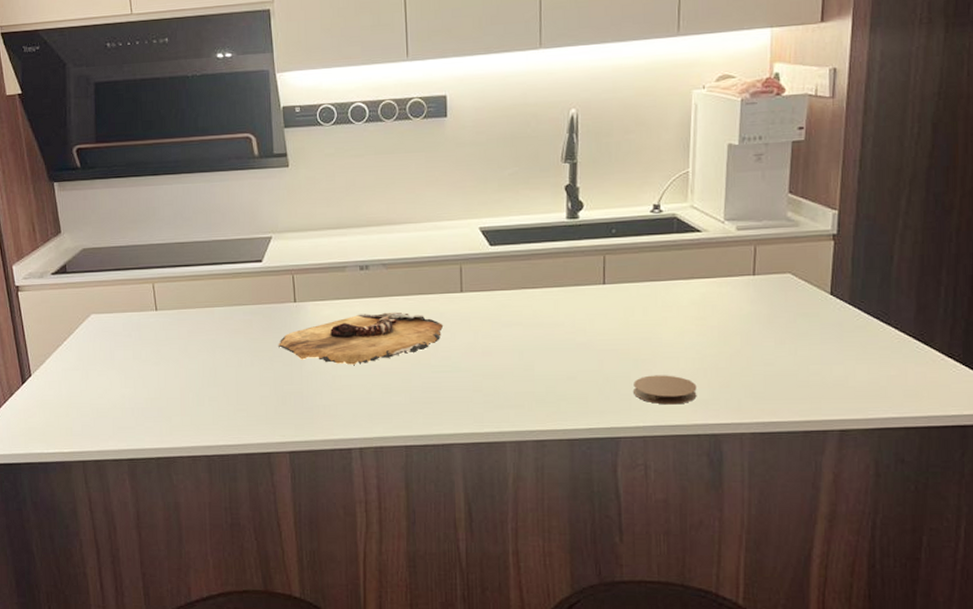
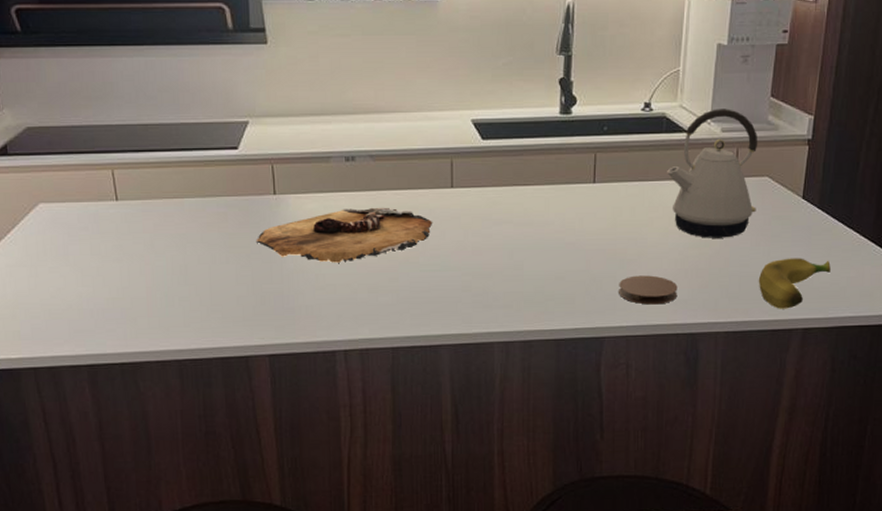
kettle: none [680,207,779,337] -> present [667,109,758,238]
banana: none [785,356,867,409] -> present [758,258,831,309]

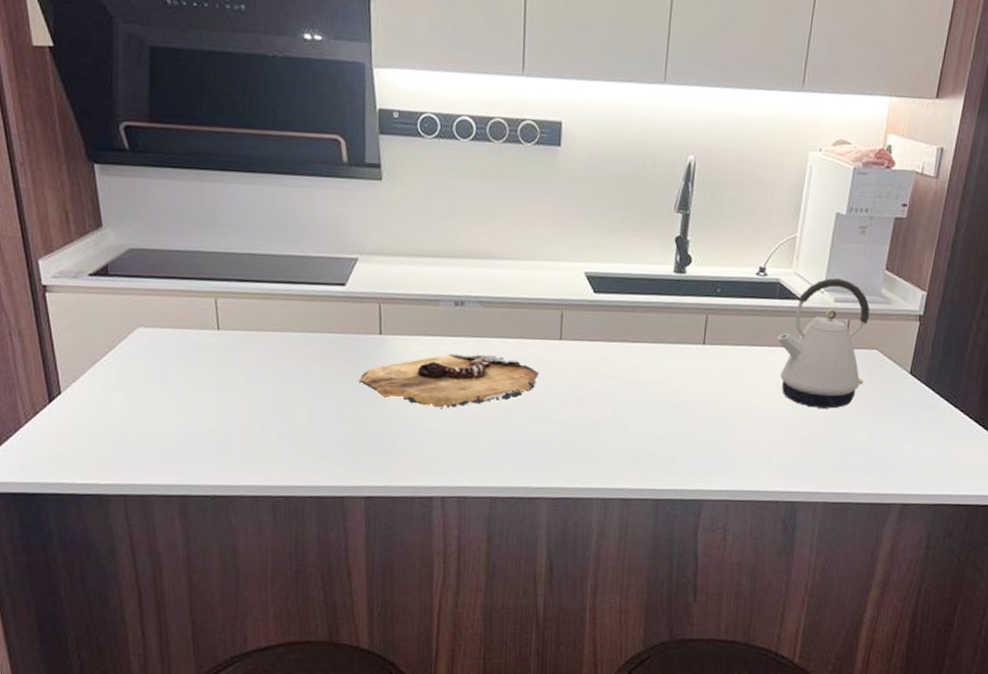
coaster: present [619,275,678,305] -> none [721,440,780,471]
banana: present [758,258,831,309] -> none [860,432,933,483]

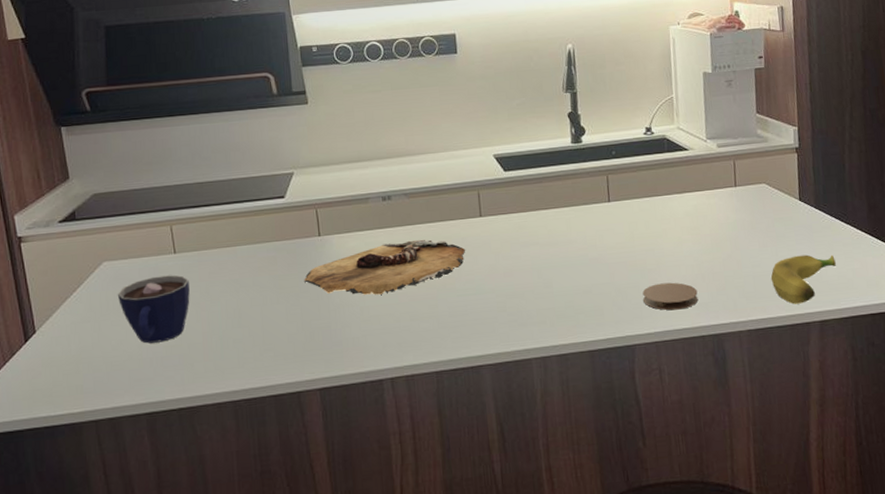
cup: none [152,352,232,424] -> present [117,275,190,344]
coaster: none [721,440,780,471] -> present [642,282,698,311]
kettle: present [777,278,870,409] -> none [673,127,759,244]
banana: none [860,432,933,483] -> present [770,254,836,304]

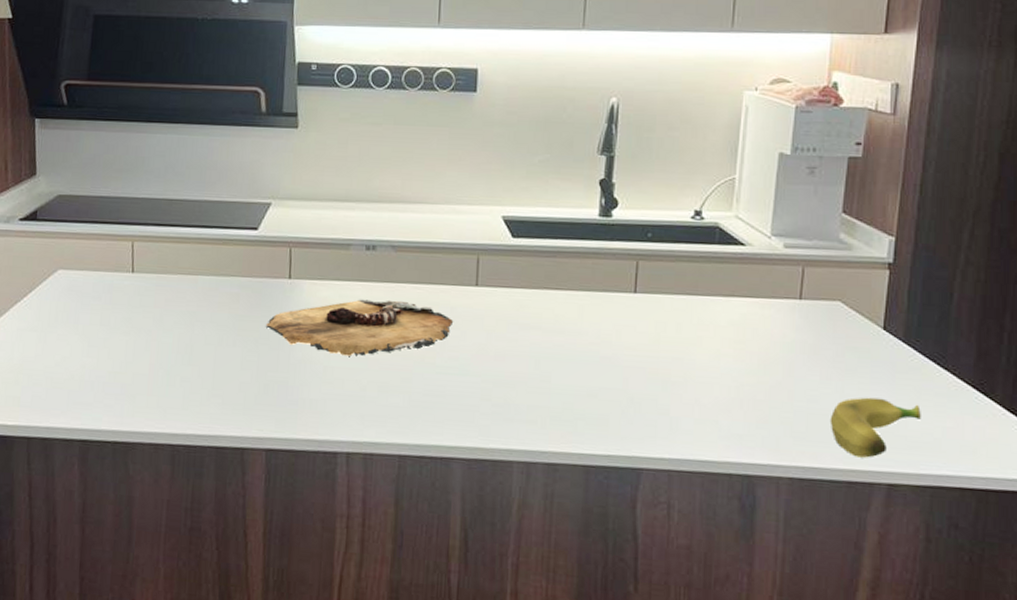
cup: present [117,275,190,344] -> none [67,294,143,367]
coaster: present [642,282,698,311] -> none [660,400,731,437]

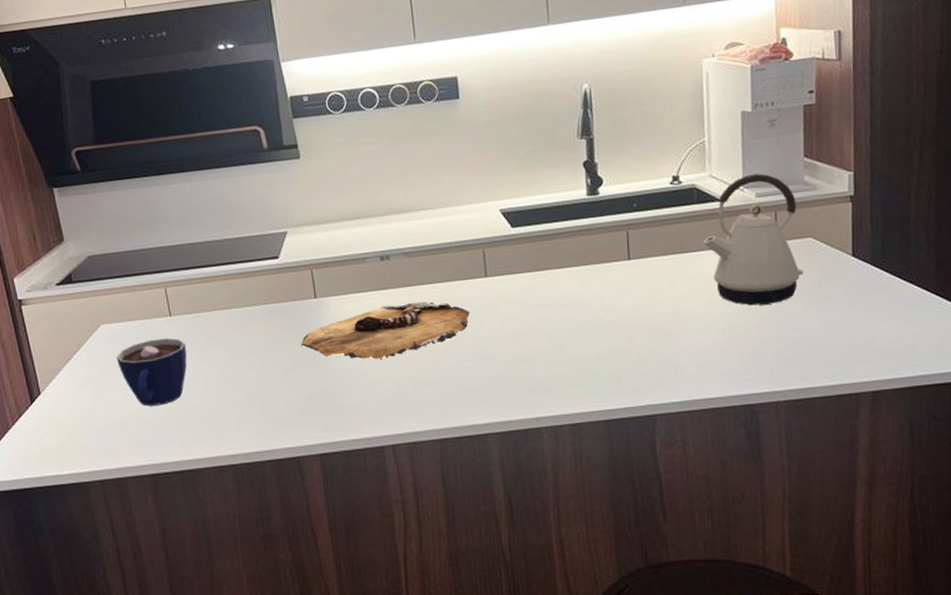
cup: none [67,294,143,367] -> present [116,338,187,406]
kettle: none [720,222,828,367] -> present [703,173,804,306]
banana: present [829,397,921,458] -> none [815,317,894,373]

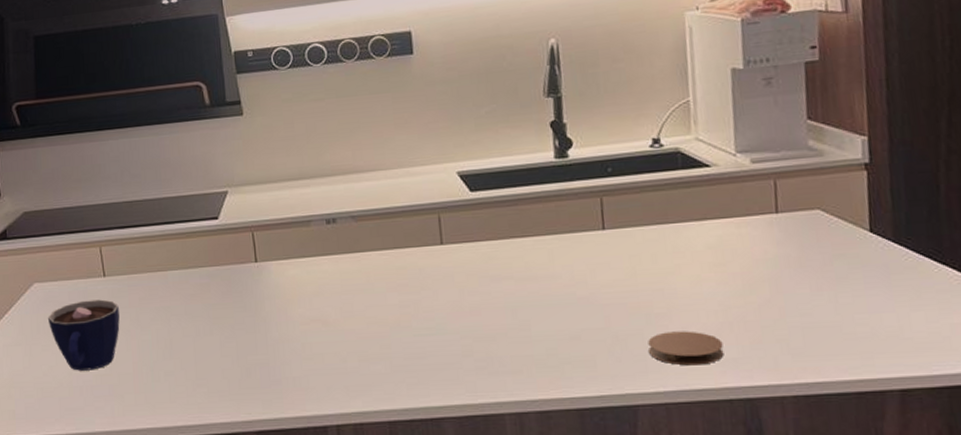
cutting board: present [300,301,471,359] -> none [239,269,424,330]
coaster: none [666,347,730,379] -> present [648,331,724,366]
kettle: present [703,173,804,306] -> none [690,137,811,285]

